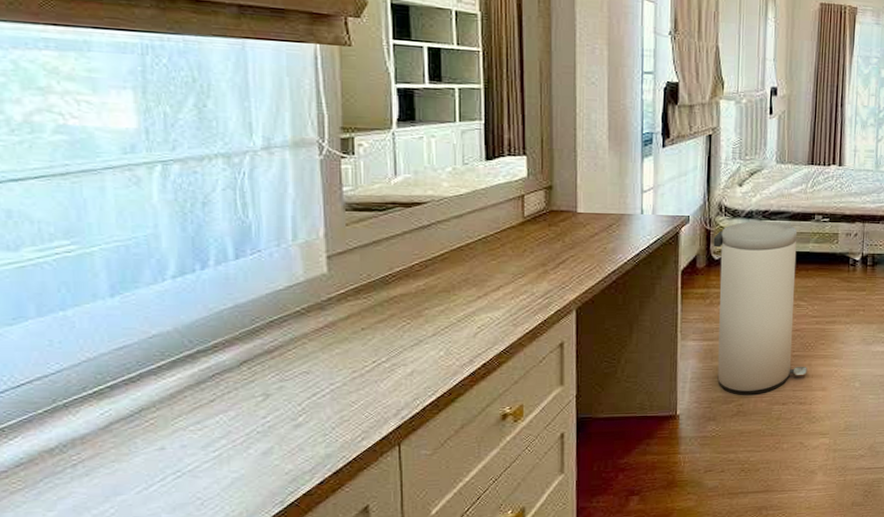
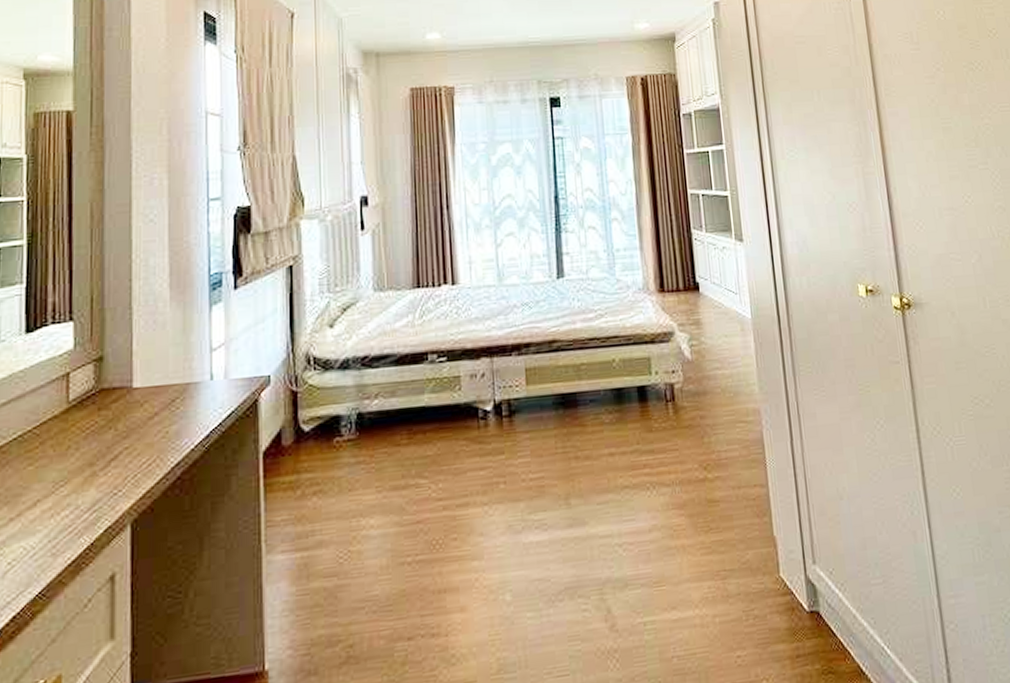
pedal bin: present [713,221,807,396] -> none [301,369,438,631]

